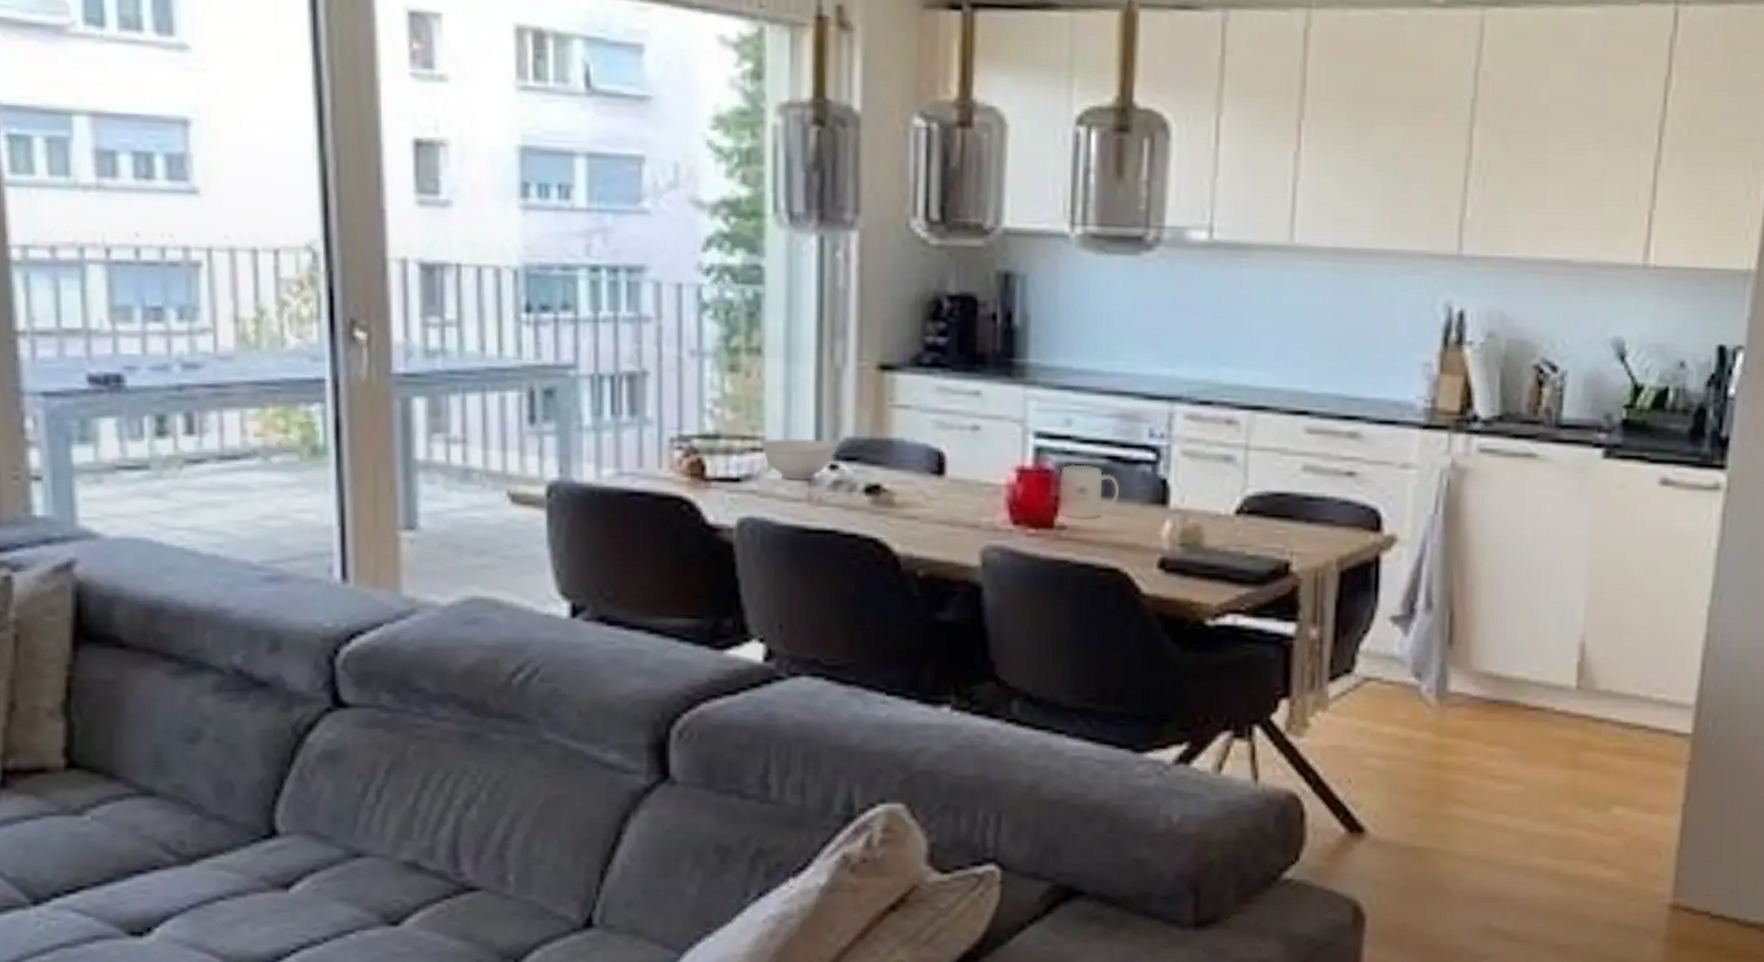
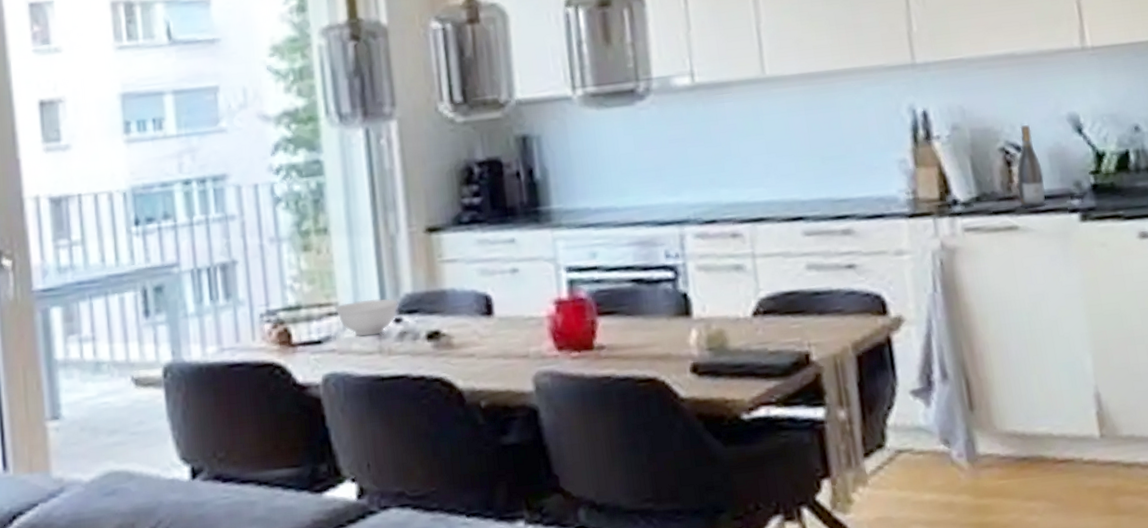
mug: present [1059,464,1120,520] -> none [592,289,648,339]
wine bottle: none [1544,343,1575,438] -> present [1016,125,1046,209]

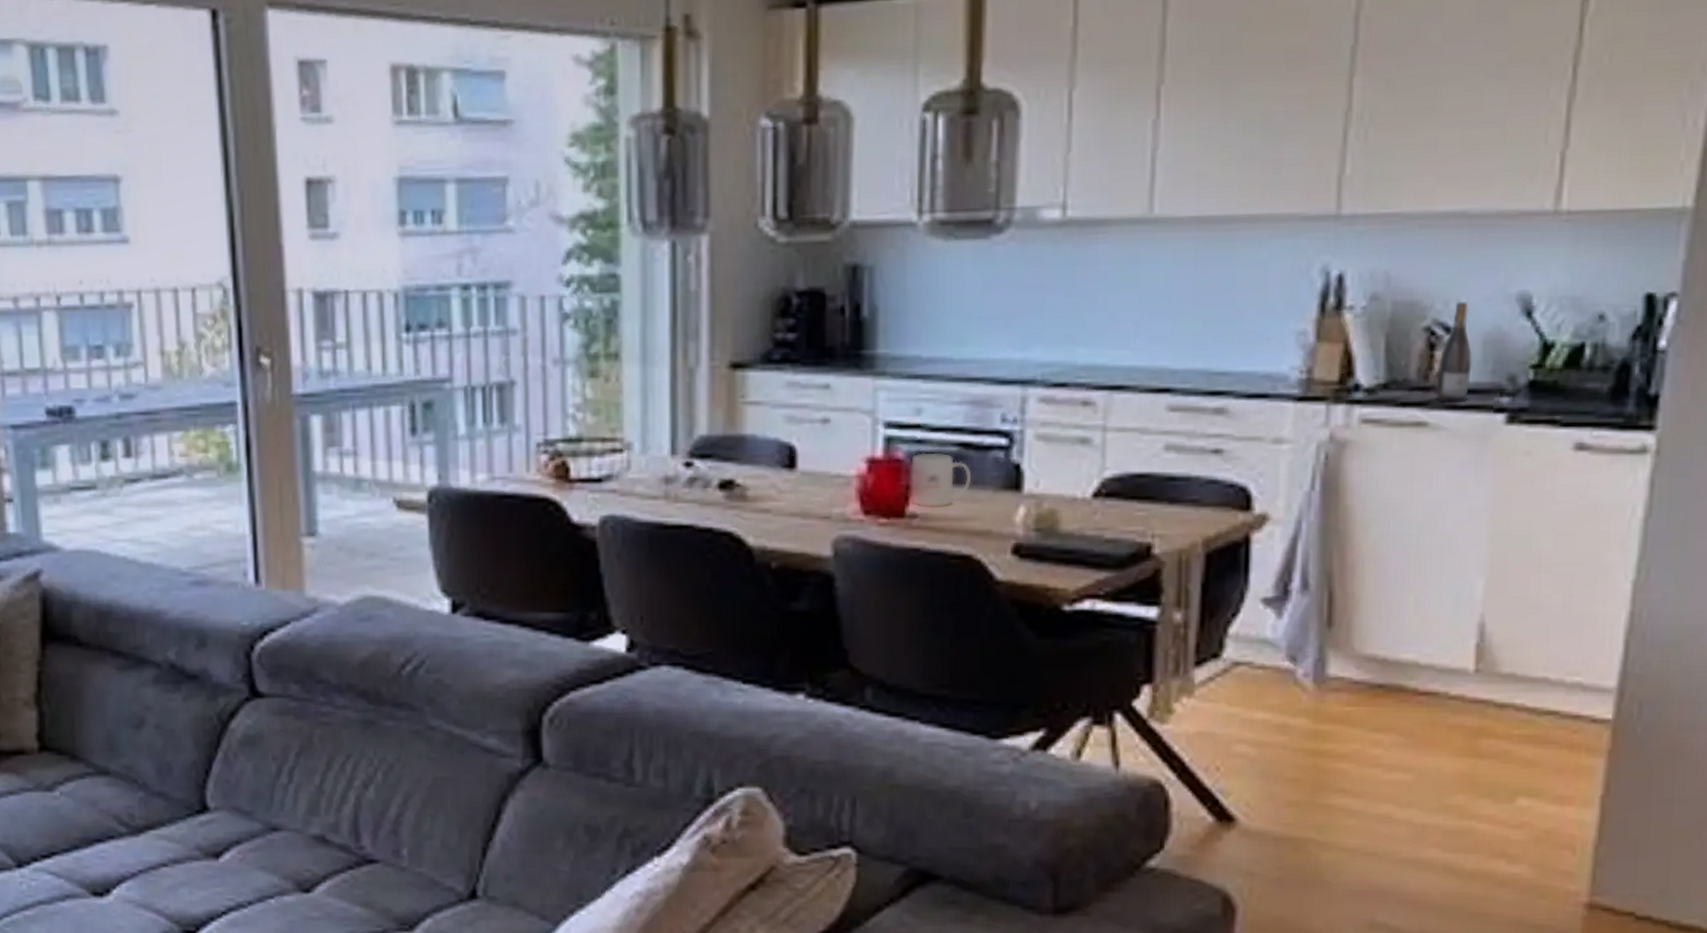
bowl: present [335,299,398,337] -> none [620,438,691,479]
mug: none [592,289,648,339] -> present [910,452,972,507]

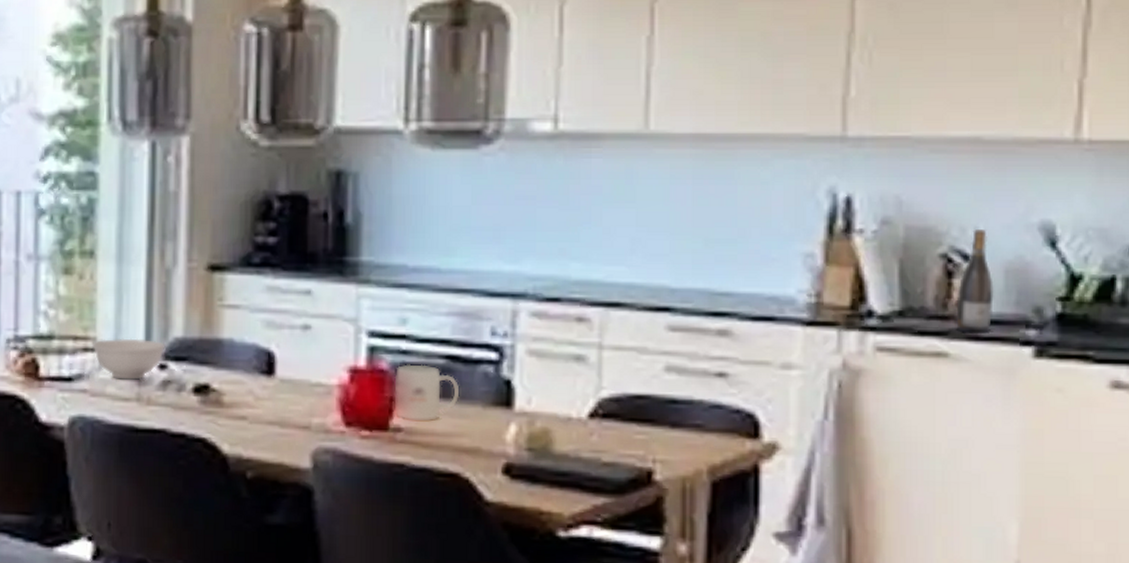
bowl: none [620,438,691,479] -> present [92,338,166,380]

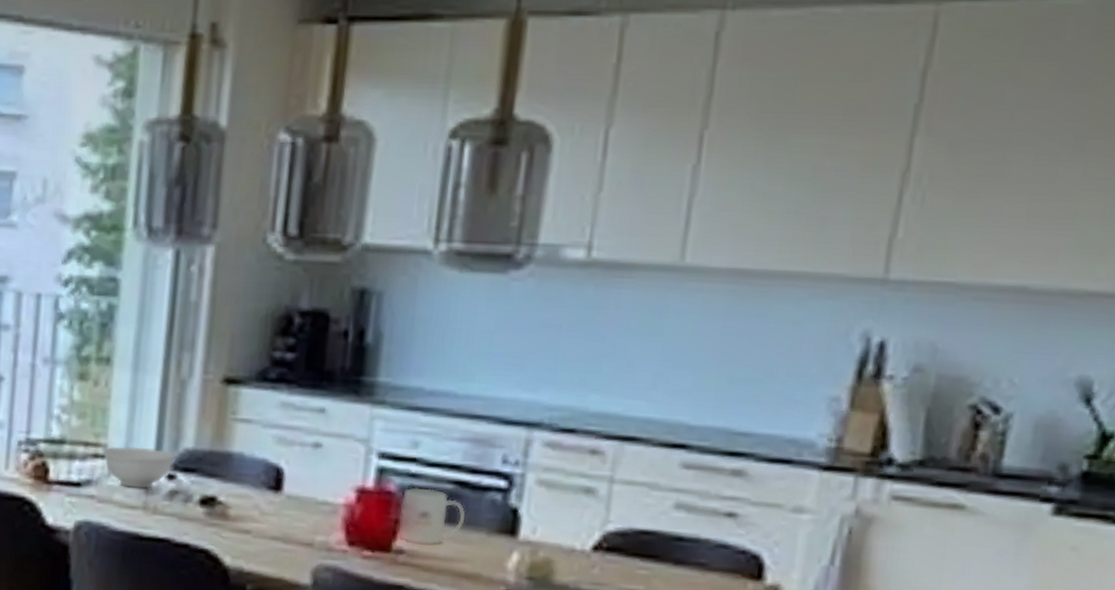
wine bottle: present [956,229,994,335] -> none [976,381,1021,489]

